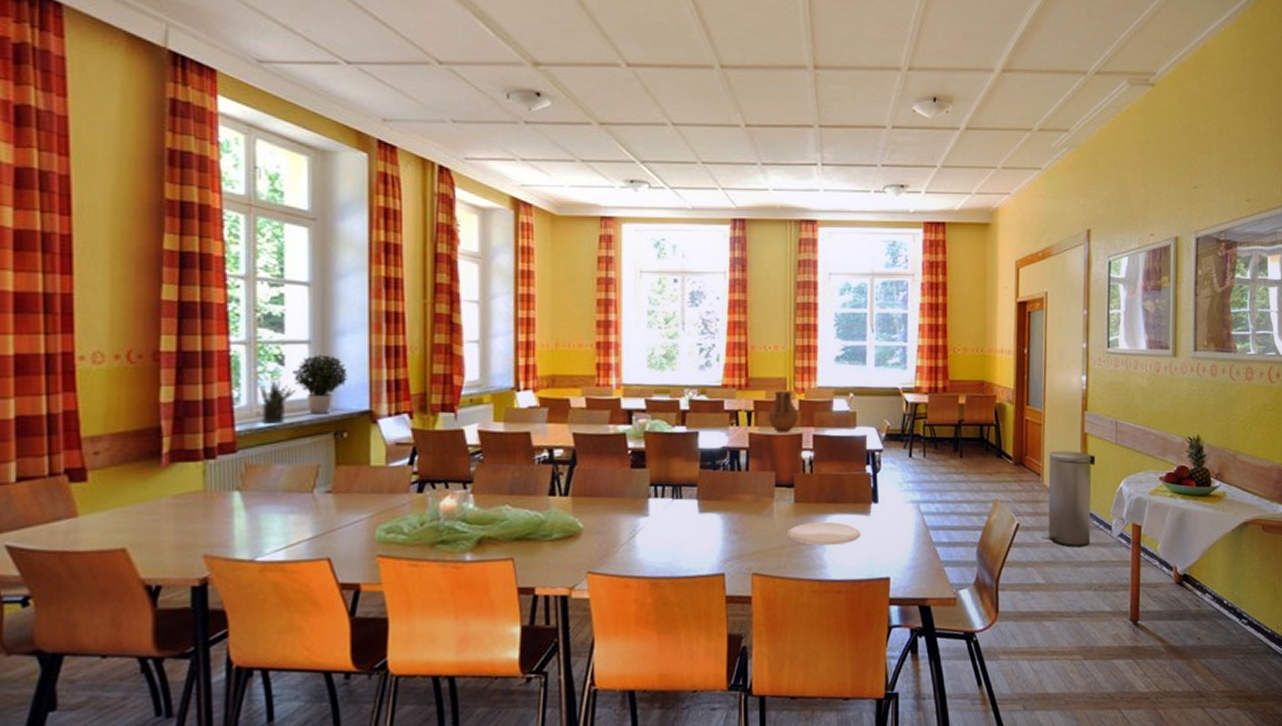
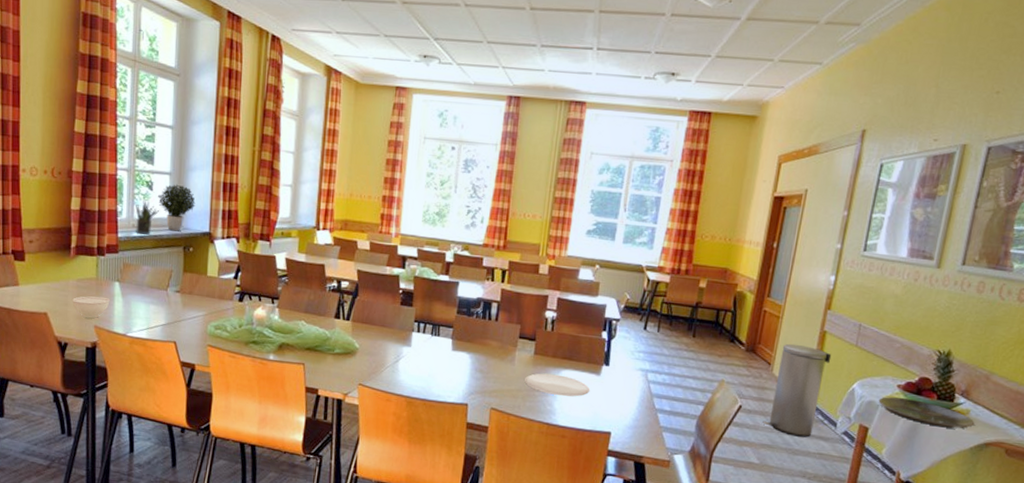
bowl: none [167,513,227,547] -> present [72,296,110,319]
pitcher: present [767,391,798,433] -> none [519,255,547,293]
platter: none [1145,490,1232,514] -> present [878,397,975,429]

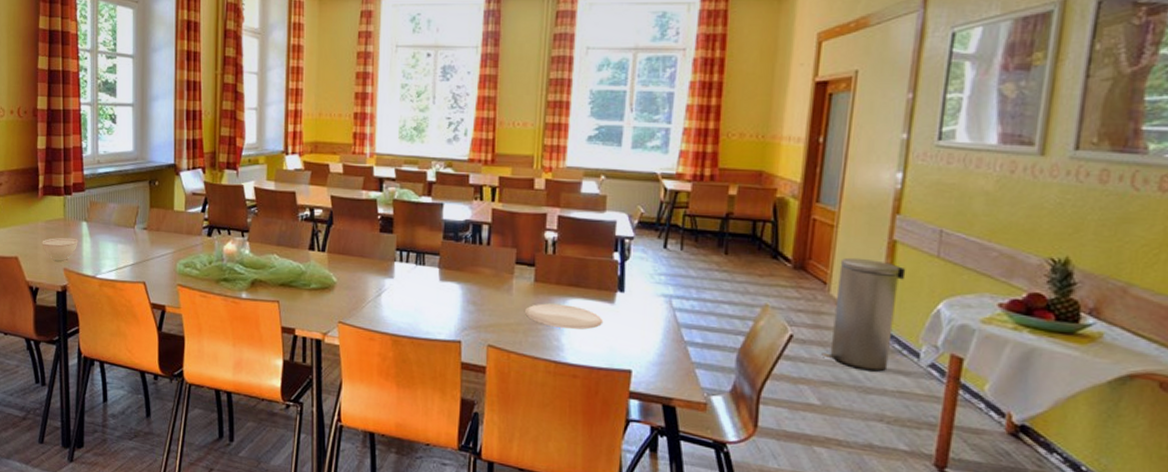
potted plant: present [135,200,160,235] -> none [100,135,124,170]
potted plant: present [157,184,196,232] -> none [121,115,159,165]
platter: present [878,397,975,429] -> none [974,319,1112,358]

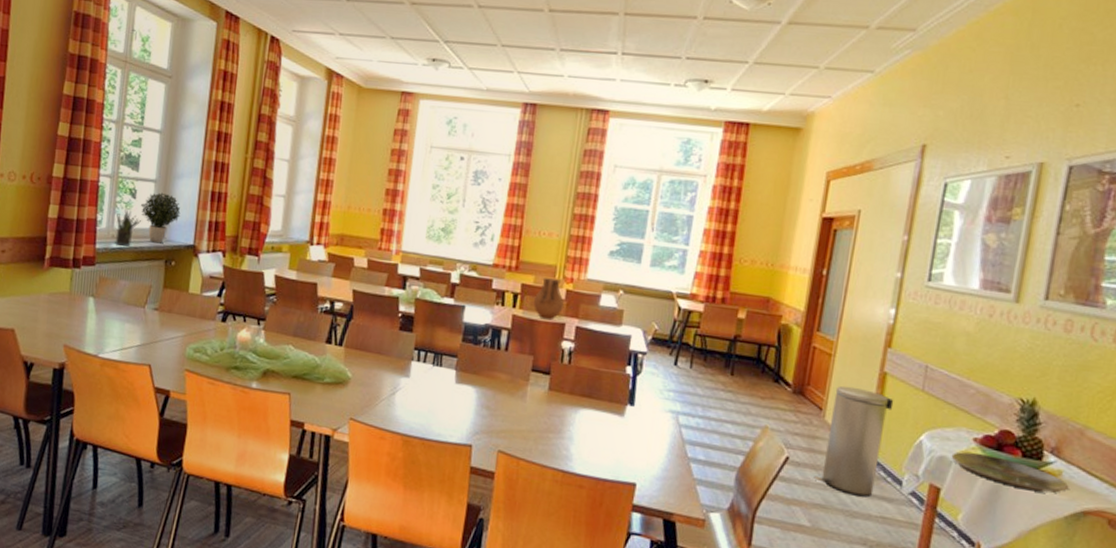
bowl: present [42,237,78,261] -> none [42,312,83,337]
potted plant: none [100,135,124,170] -> present [115,209,142,246]
potted plant: none [121,115,159,165] -> present [140,192,181,244]
pitcher: none [512,169,544,212] -> present [533,278,564,321]
plate: present [525,303,604,331] -> none [537,412,613,442]
platter: none [974,319,1112,358] -> present [951,452,1069,494]

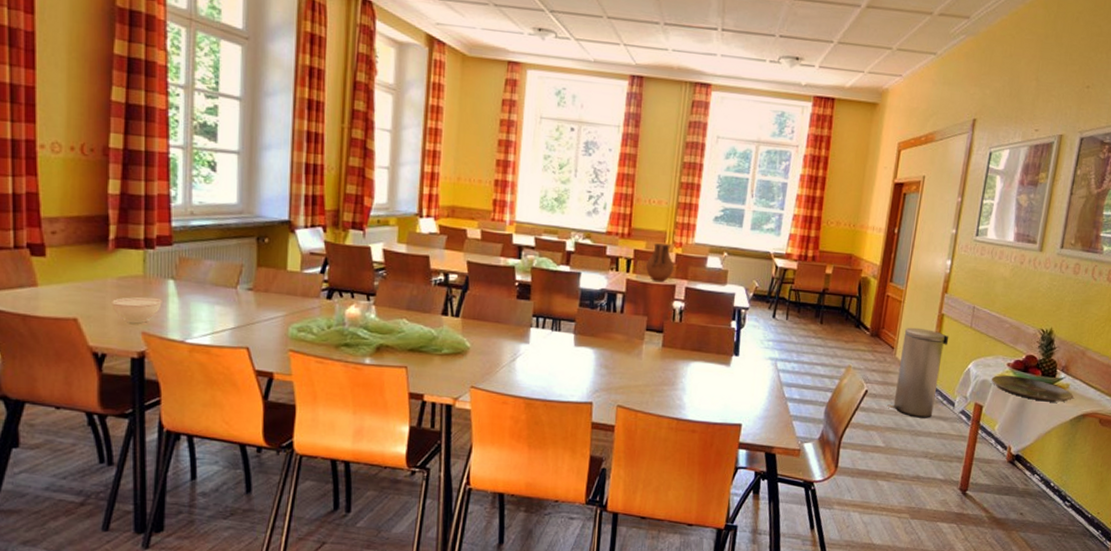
bowl: none [42,312,83,337] -> present [112,297,162,324]
potted plant: present [115,209,142,246] -> none [194,183,226,224]
potted plant: present [140,192,181,244] -> none [222,165,271,220]

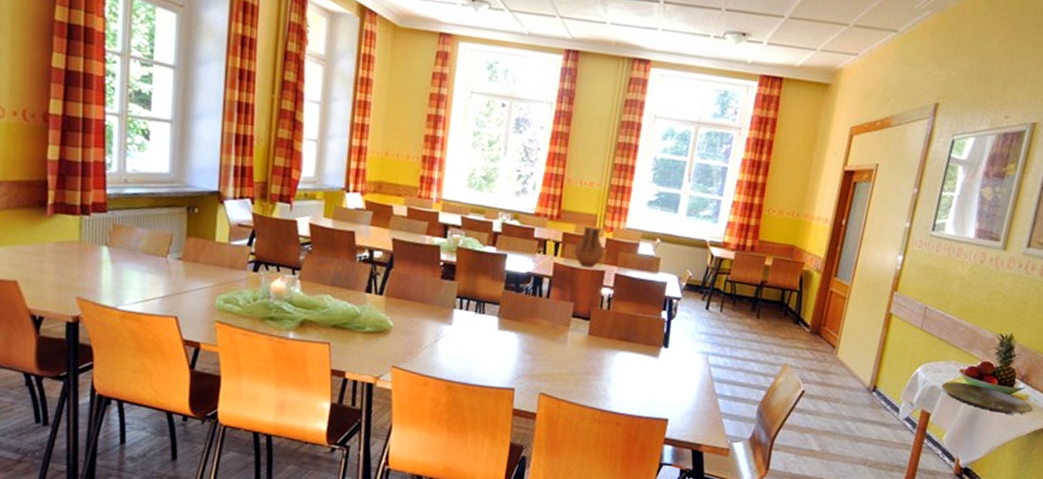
bowl: present [112,297,162,324] -> none [49,262,96,289]
pedal bin: present [887,327,949,418] -> none [825,326,897,424]

